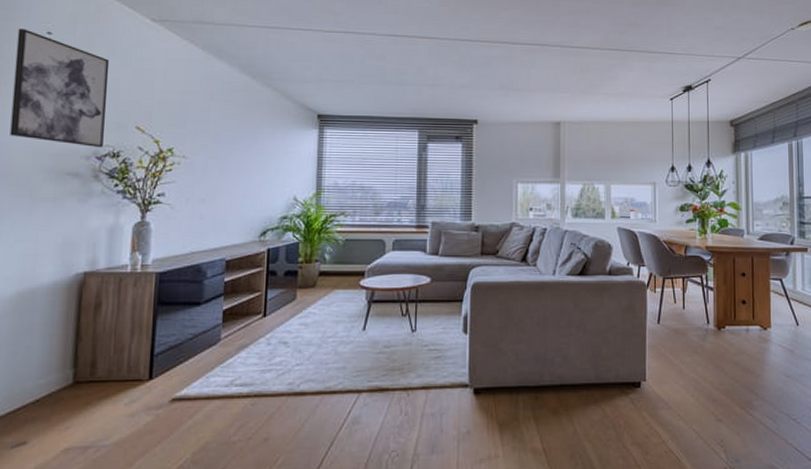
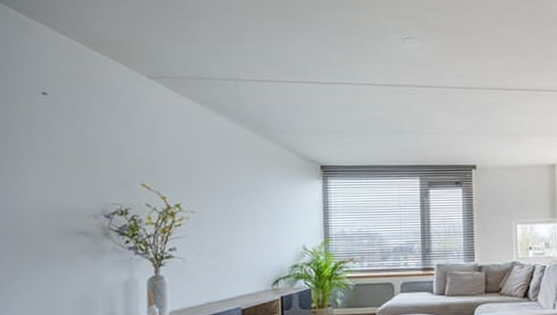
wall art: present [10,28,110,148] -> none [12,90,111,207]

